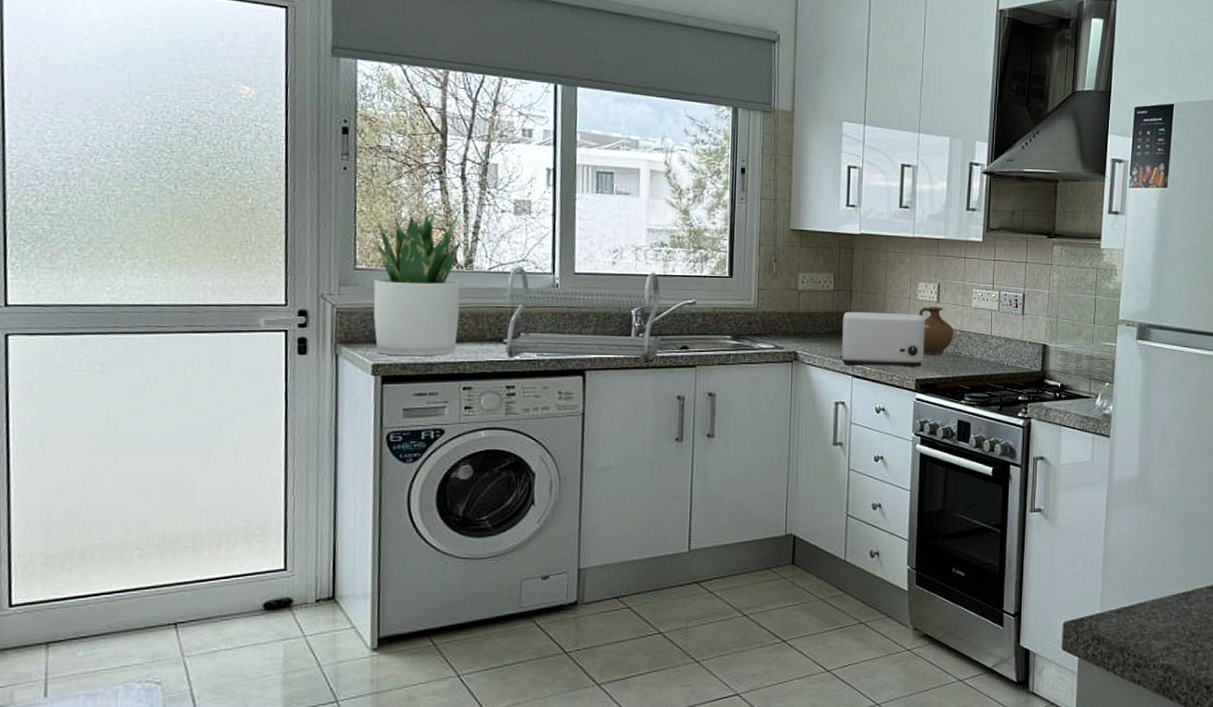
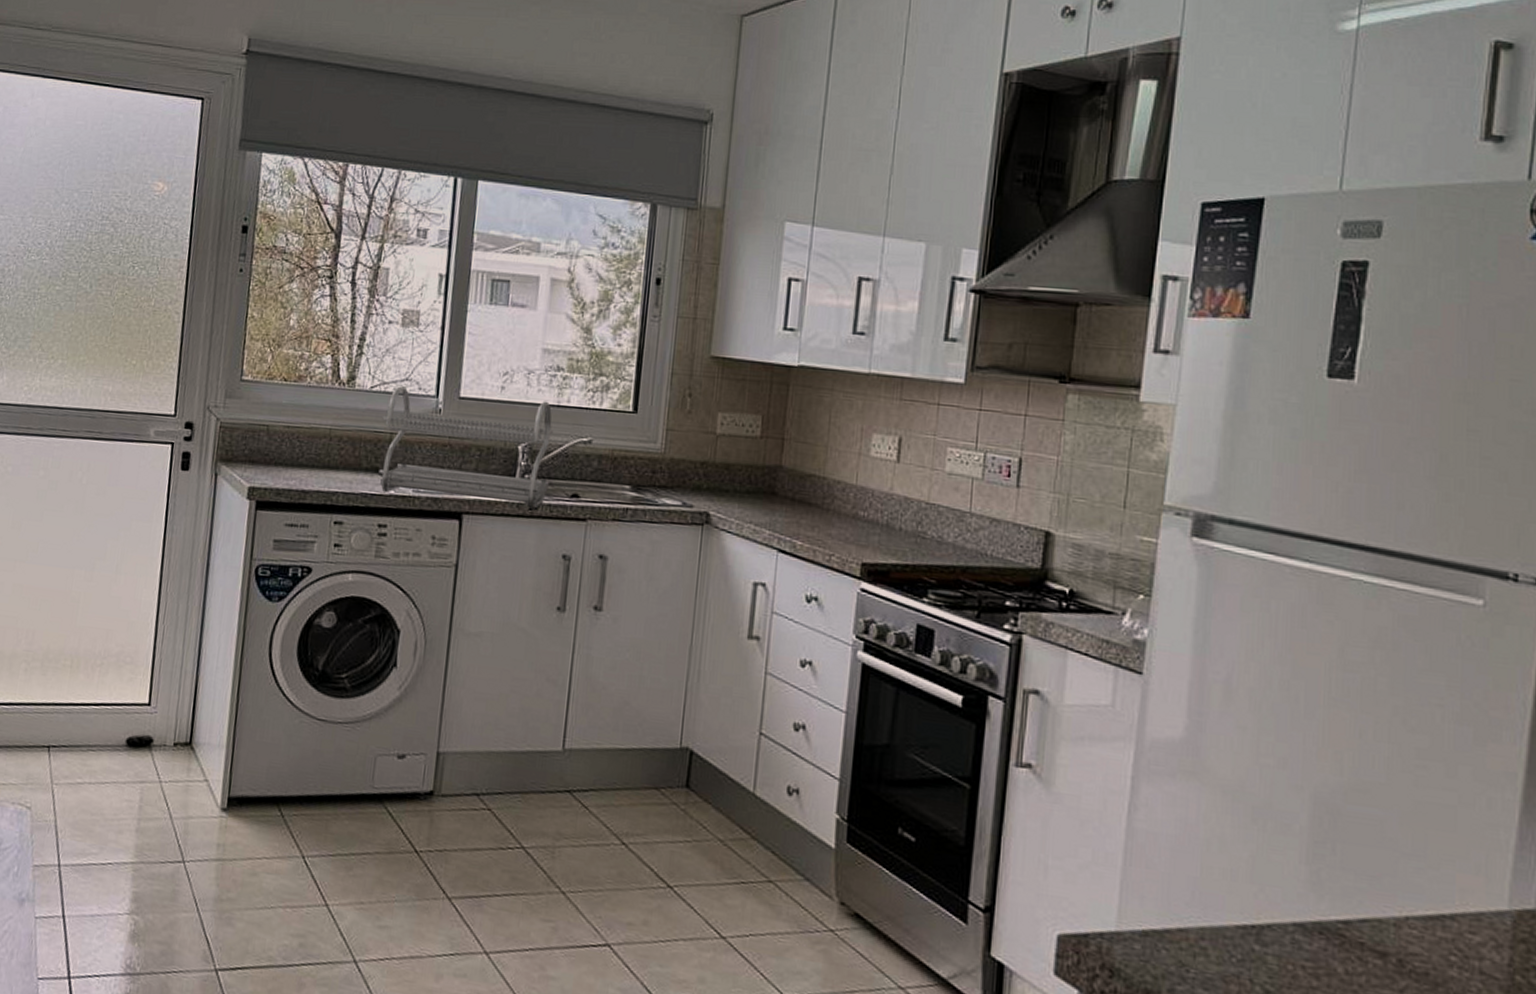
planter: present [373,207,462,357] -> none [253,315,348,483]
toaster: present [840,311,929,368] -> none [764,465,884,547]
ceramic jug: present [918,306,954,356] -> none [870,466,918,534]

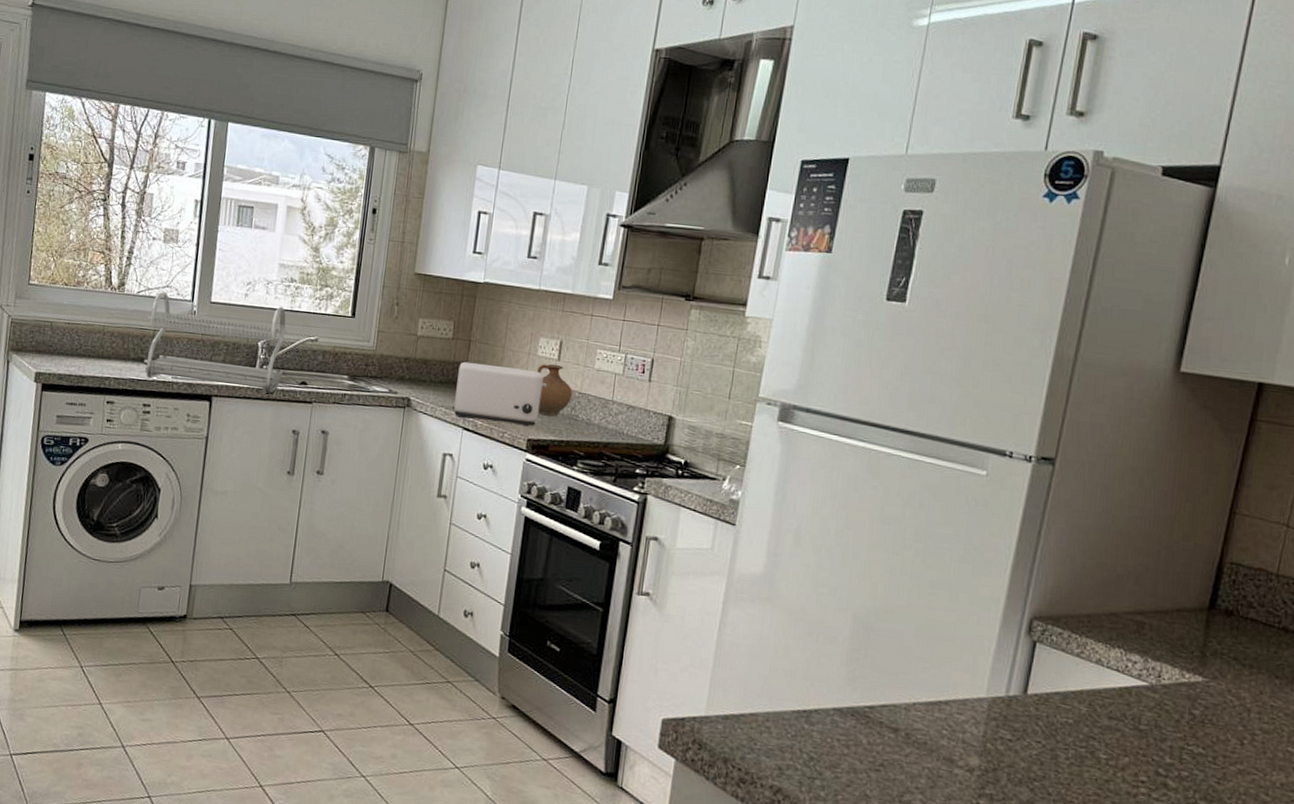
toaster: none [764,465,884,547] -> present [453,361,547,427]
ceramic jug: none [870,466,918,534] -> present [536,363,573,417]

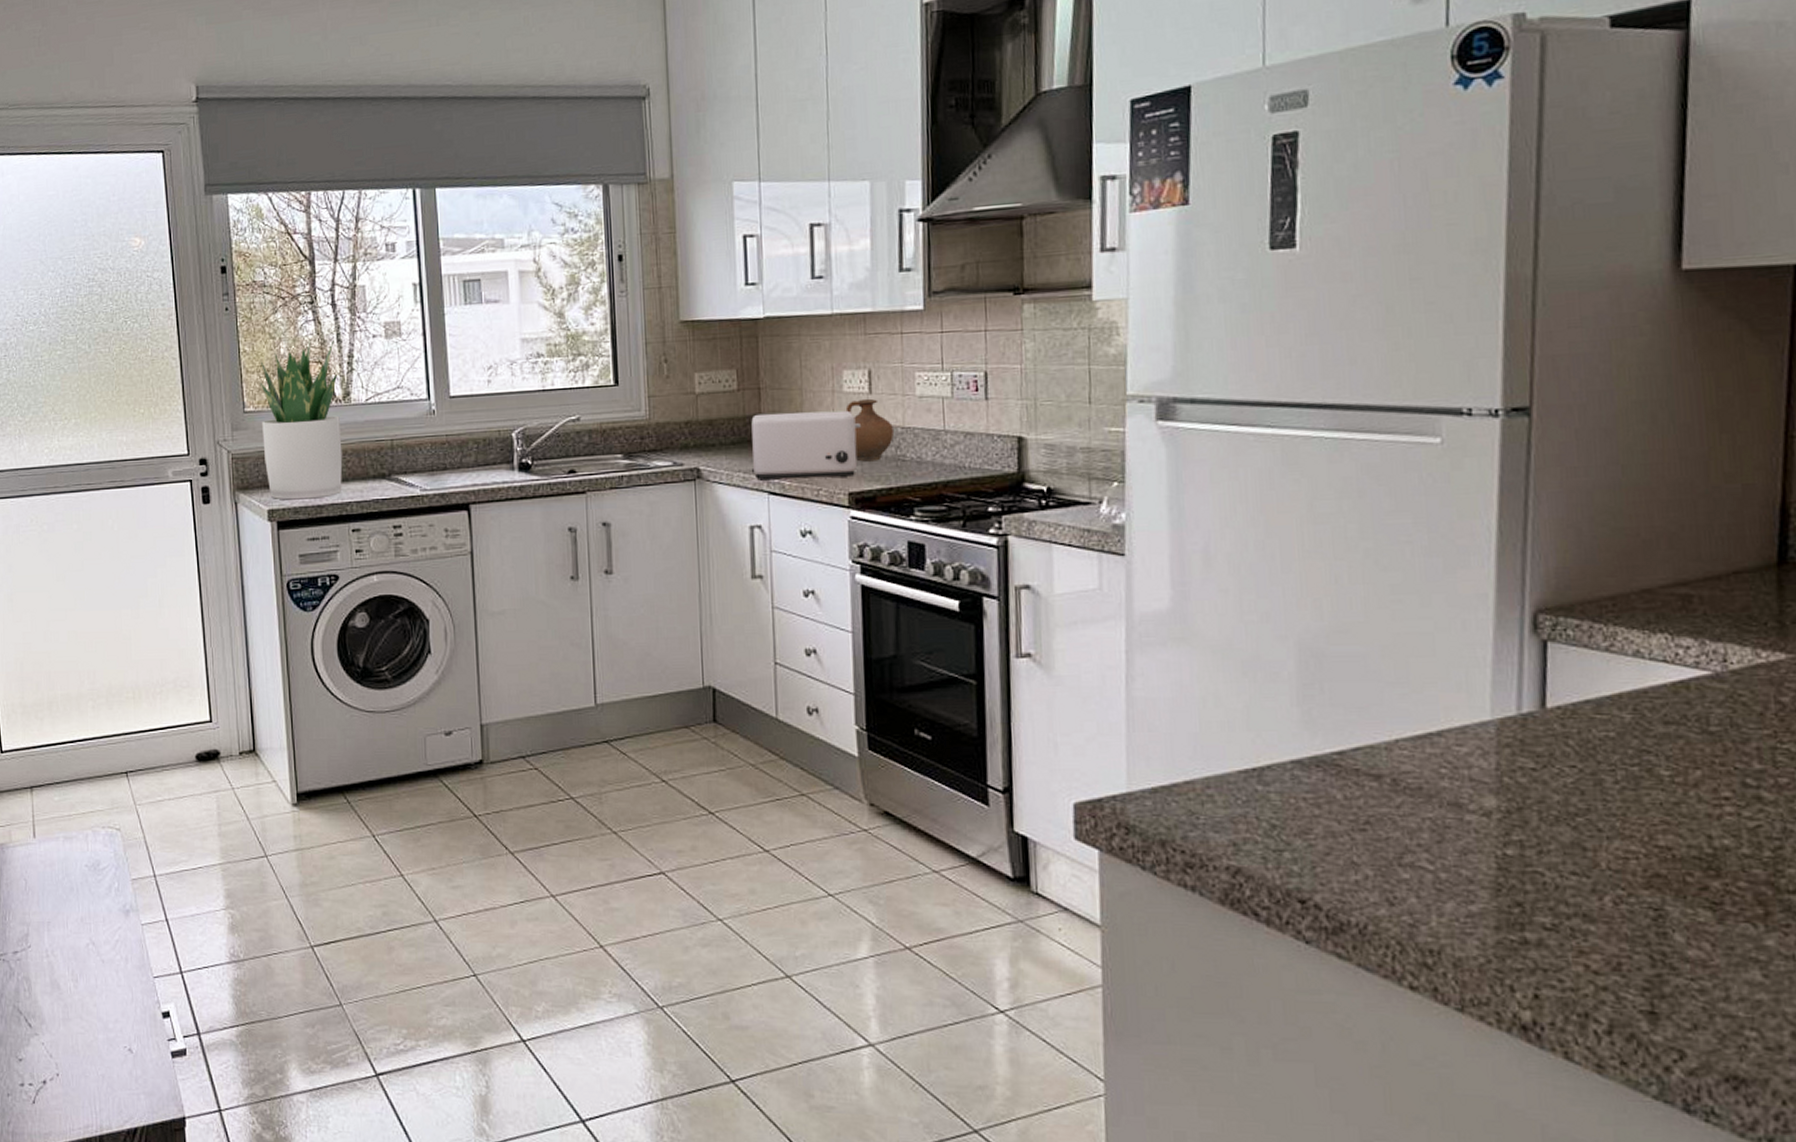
planter: none [39,231,119,370] -> present [259,339,343,500]
dish rack: present [144,292,287,395] -> none [381,387,546,496]

